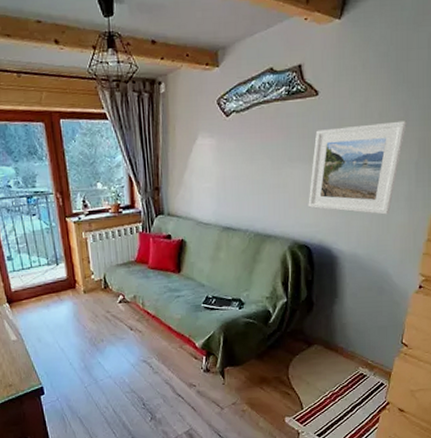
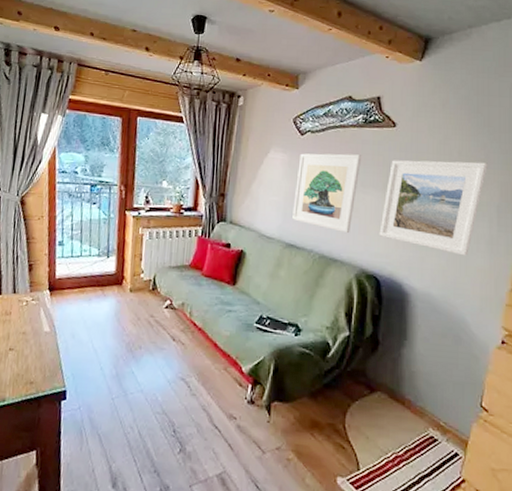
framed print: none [226,129,288,210] -> present [292,153,362,234]

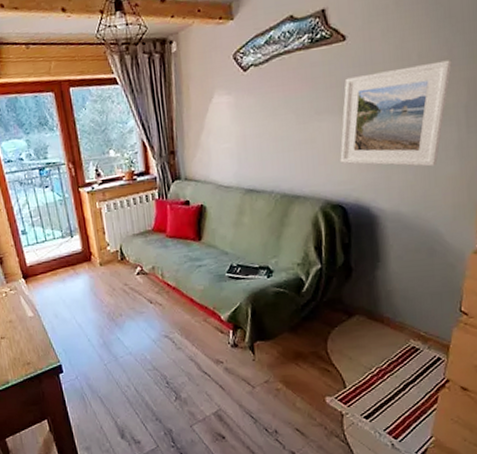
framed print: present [292,153,362,234] -> none [246,80,313,168]

